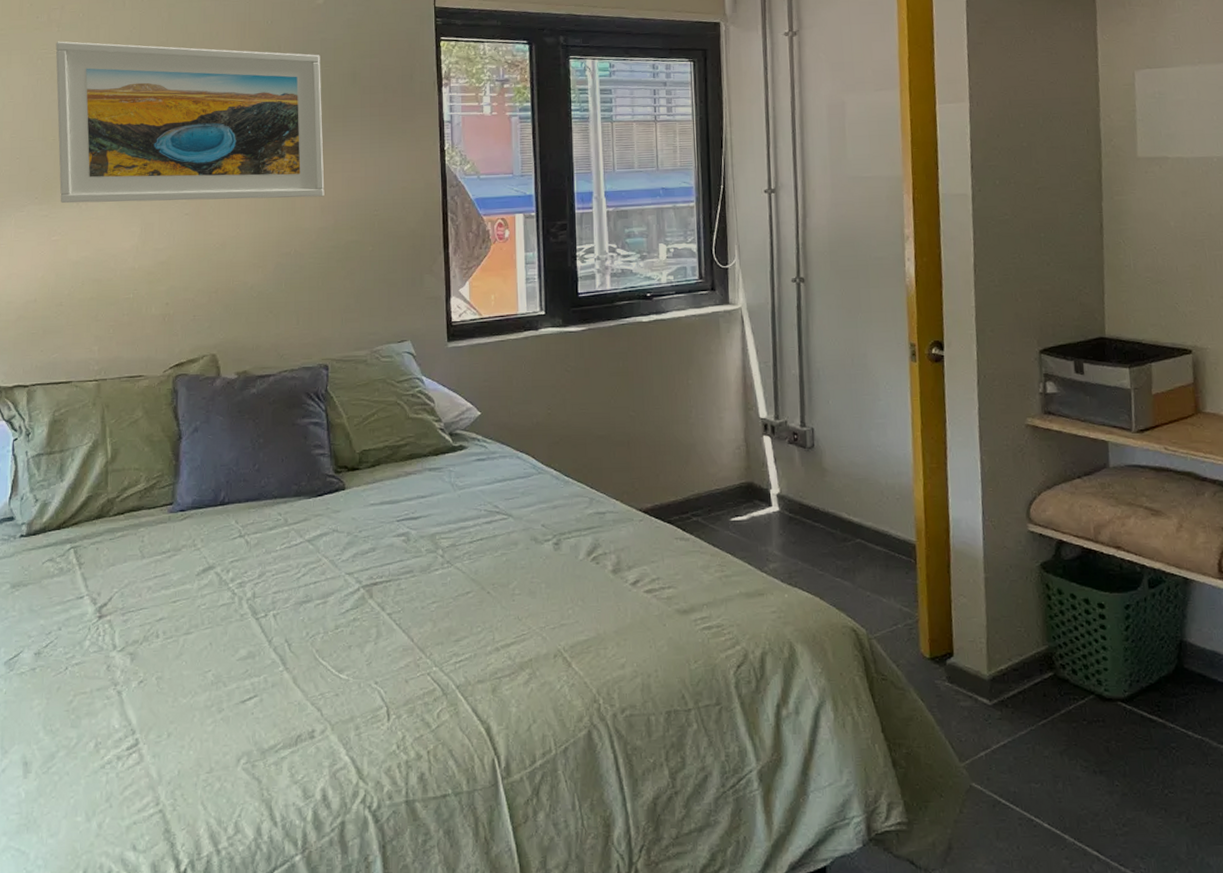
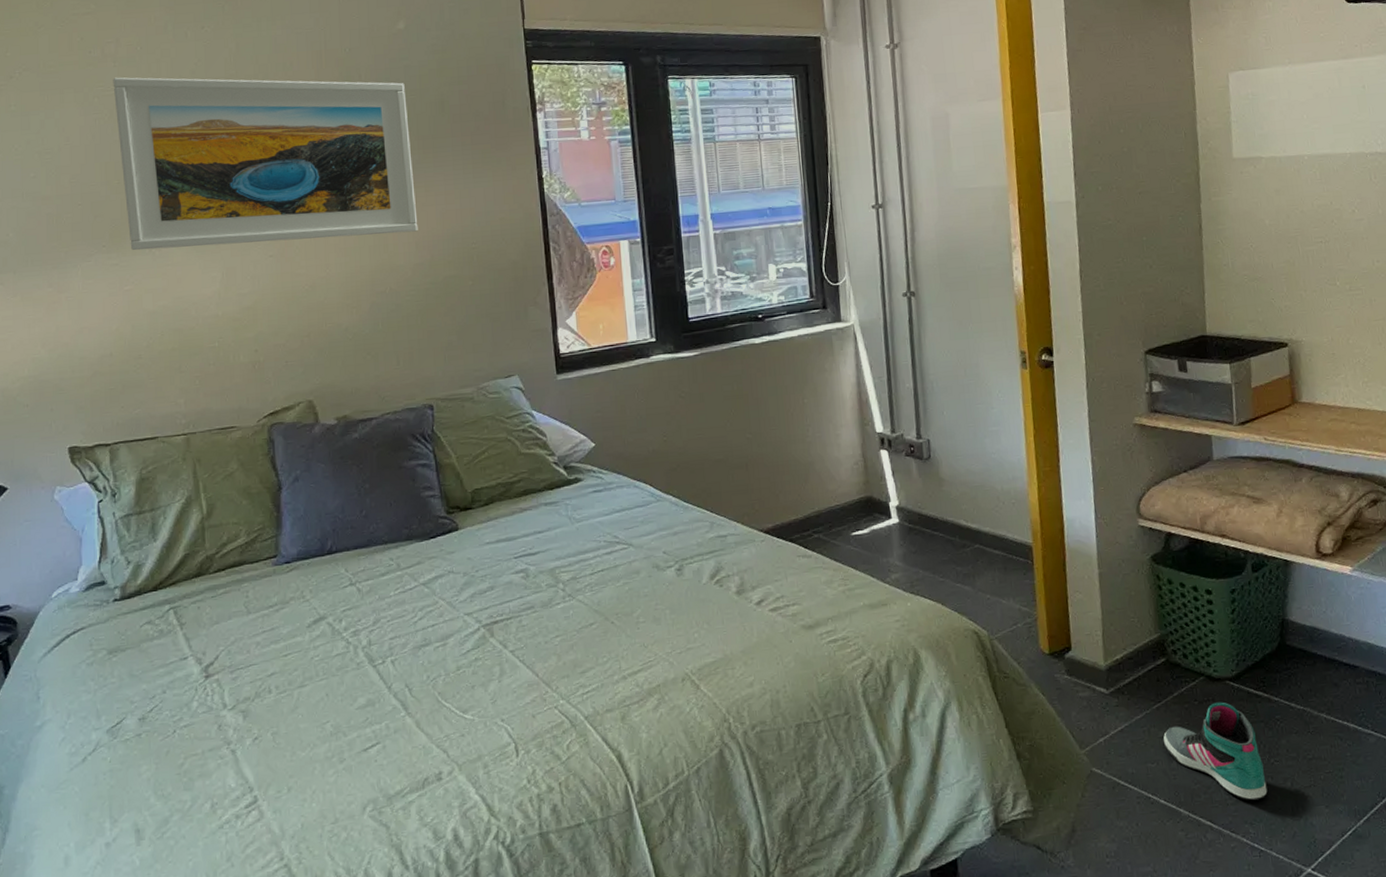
sneaker: none [1049,724,1161,833] -> present [1163,702,1268,801]

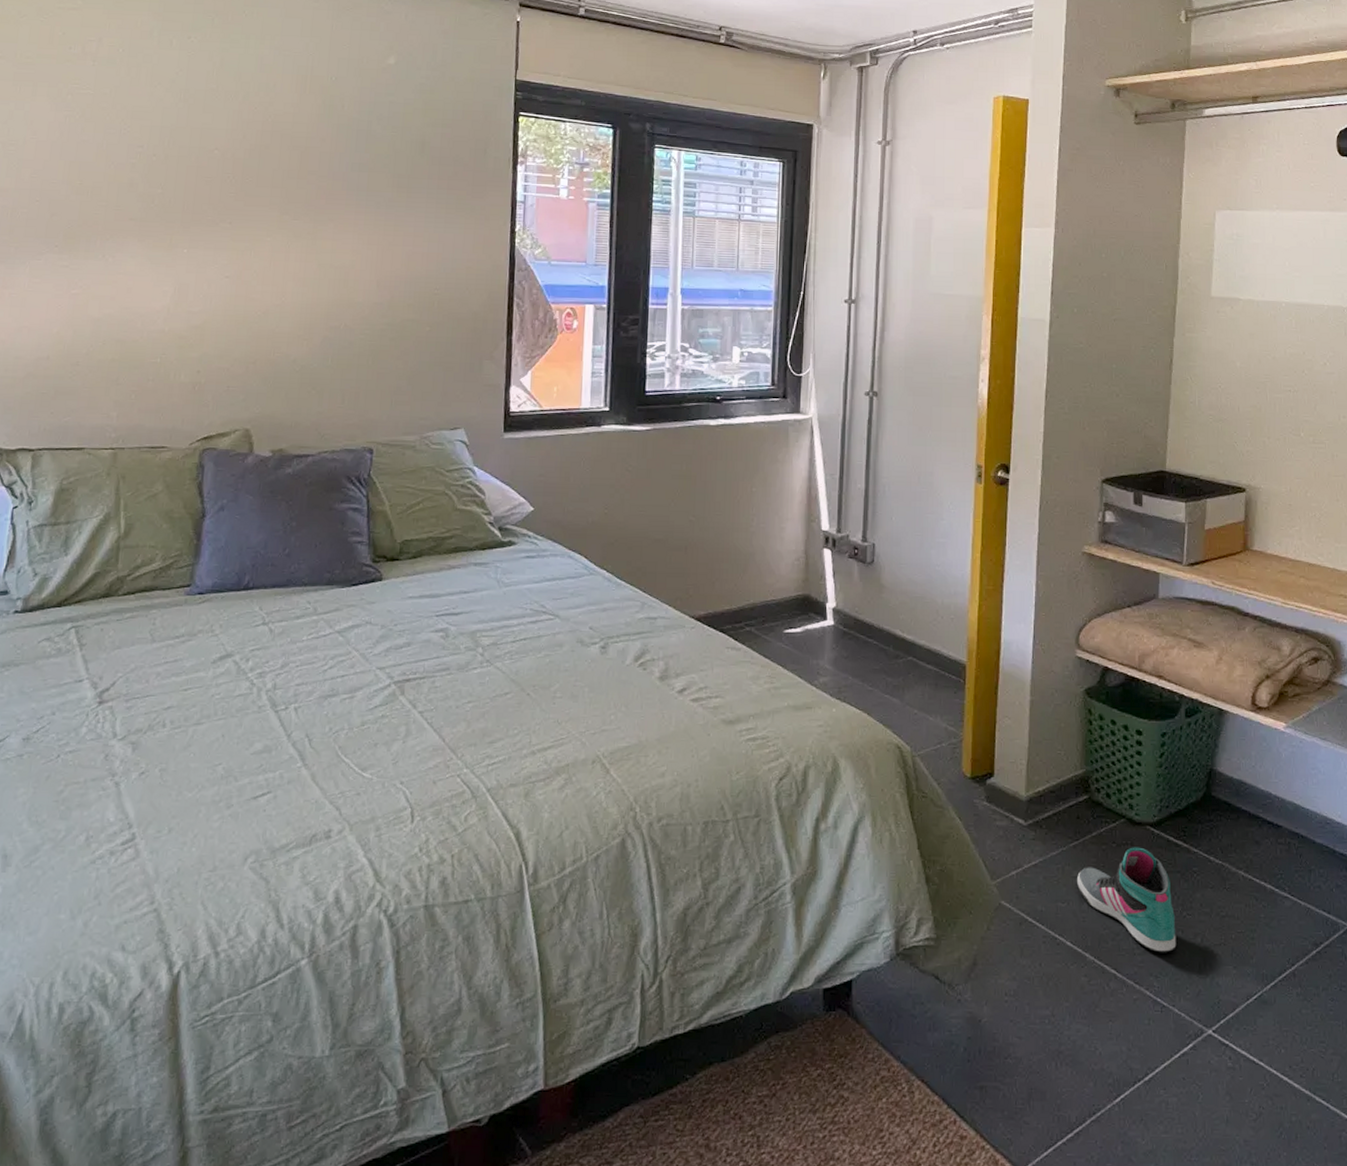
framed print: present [113,77,418,251] -> none [83,76,387,270]

